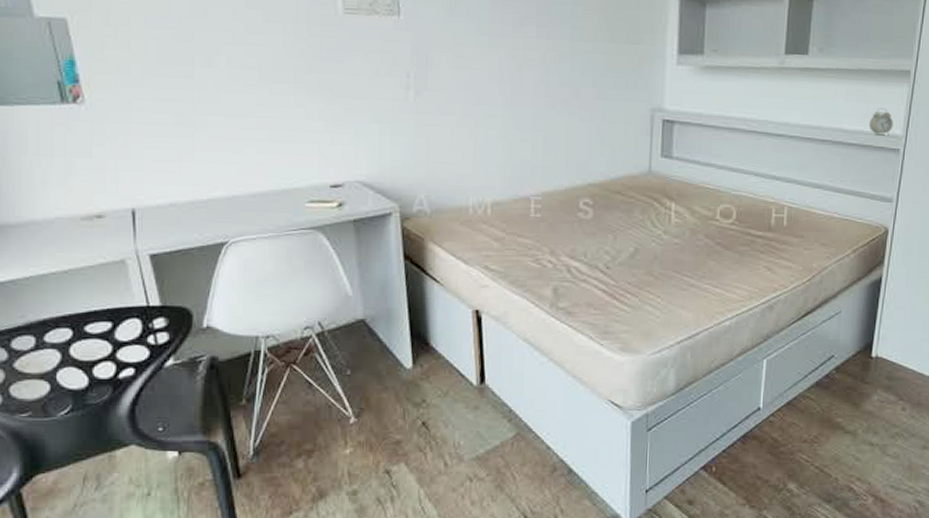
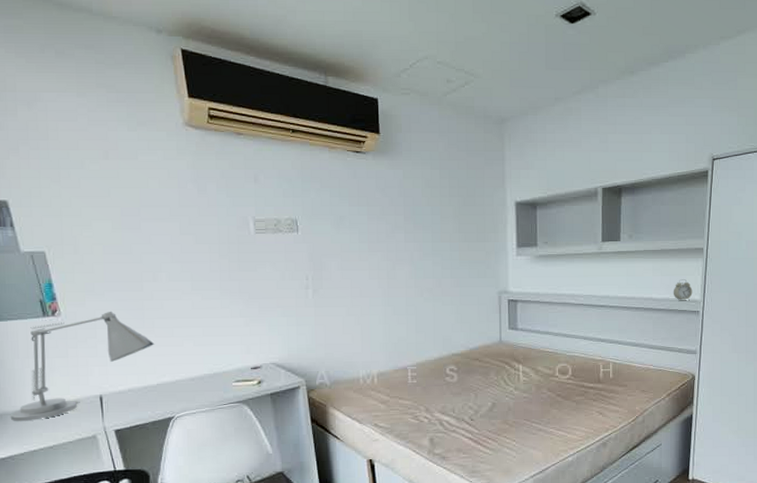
desk lamp: none [12,101,207,237] -> present [10,311,155,422]

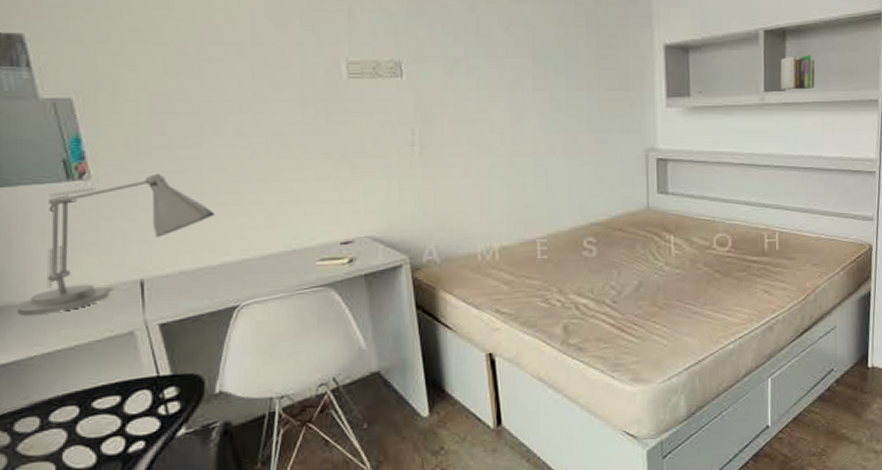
books: none [616,209,648,240] -> present [780,55,816,90]
alarm clock: present [673,279,693,301] -> none [845,135,868,160]

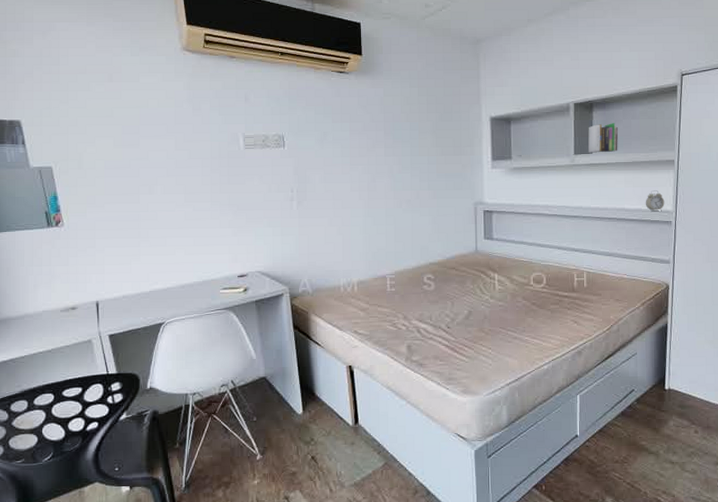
desk lamp: present [16,173,216,317] -> none [13,222,149,327]
alarm clock: none [845,135,868,160] -> present [645,190,665,212]

